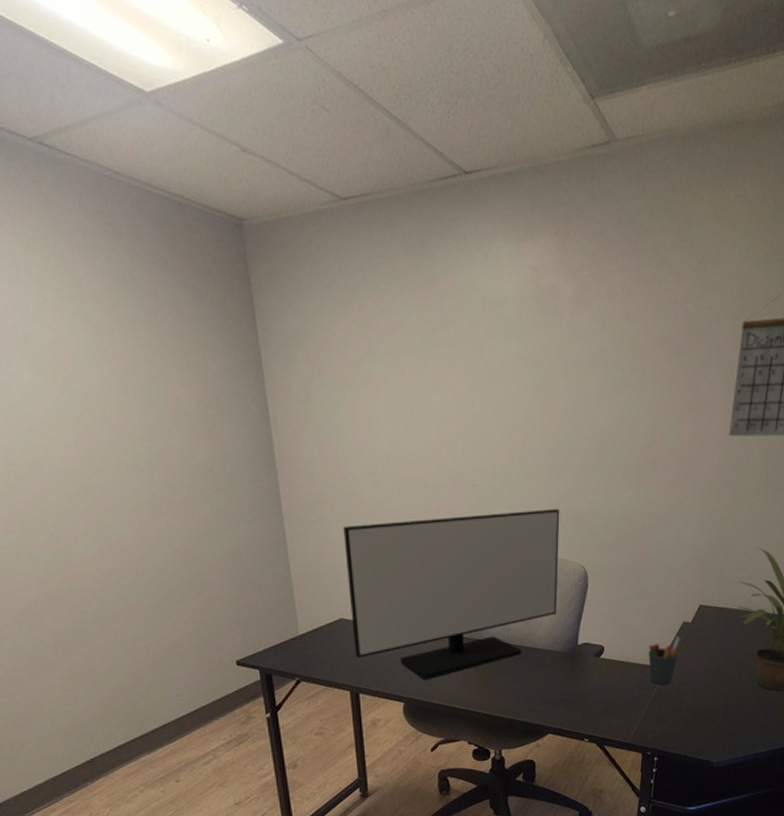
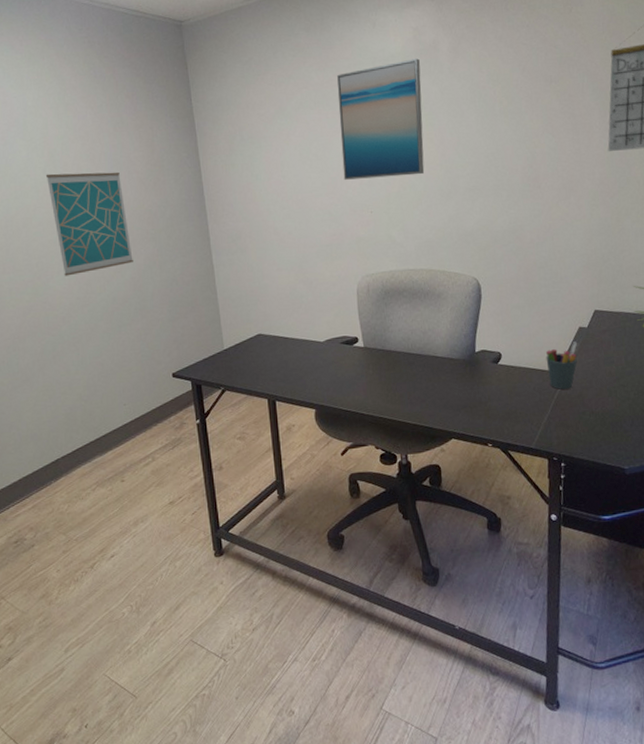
wall art: none [59,406,184,540] -> present [45,172,133,276]
monitor: present [343,508,560,681] -> none [260,227,453,389]
wall art: none [440,305,537,446] -> present [337,58,425,180]

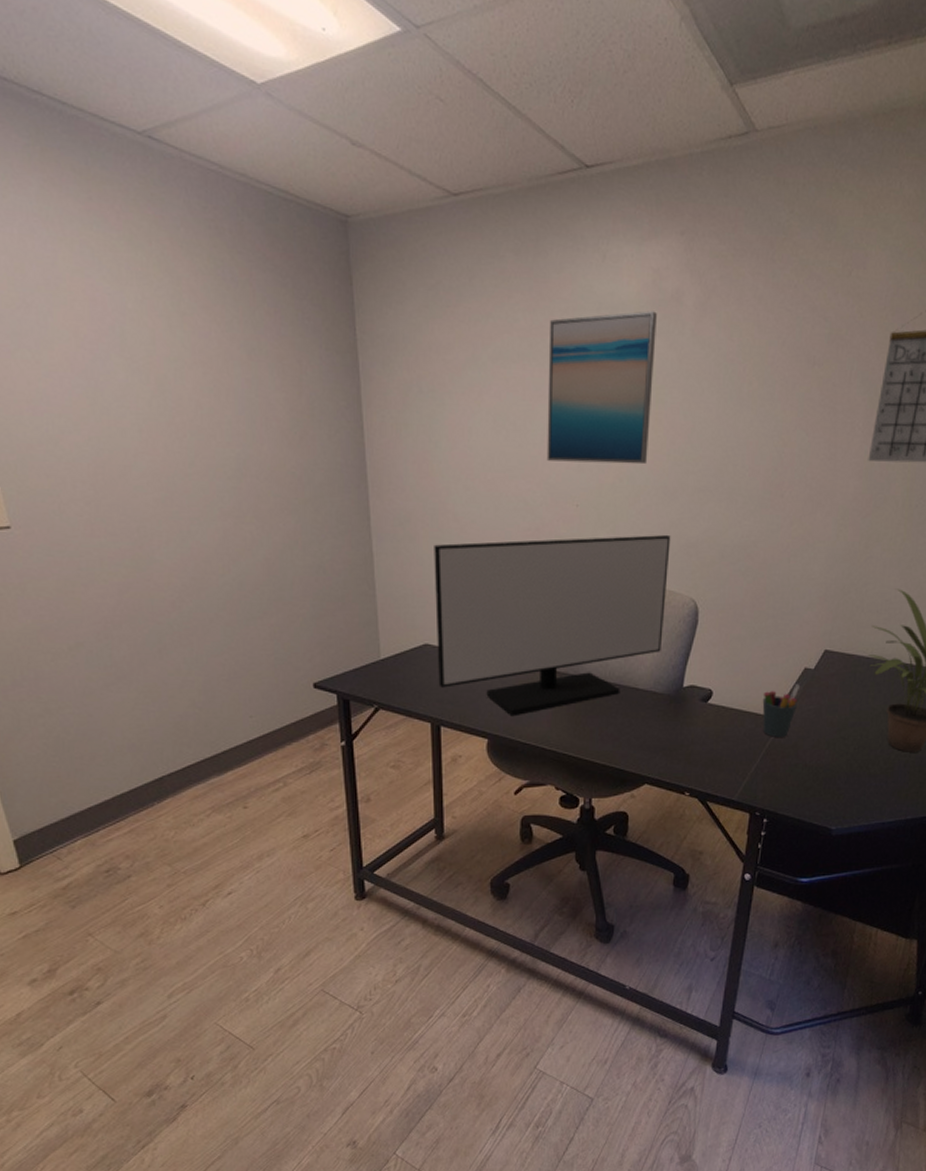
wall art: present [45,172,133,276] -> none [151,408,268,549]
monitor: none [260,227,453,389] -> present [434,534,671,717]

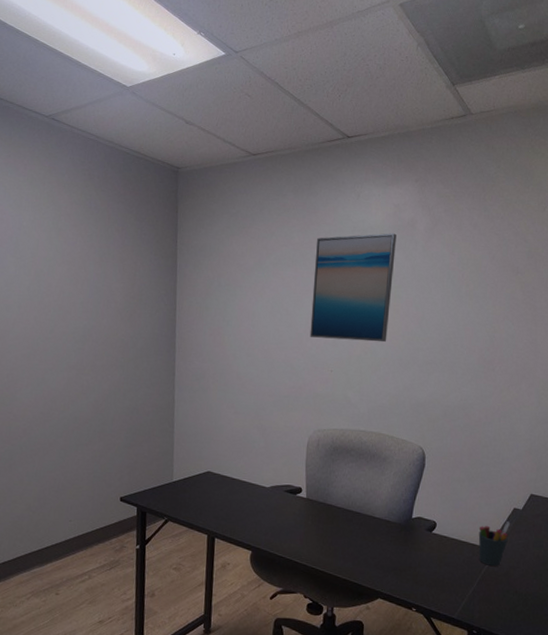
monitor: present [434,534,671,717] -> none [216,395,404,534]

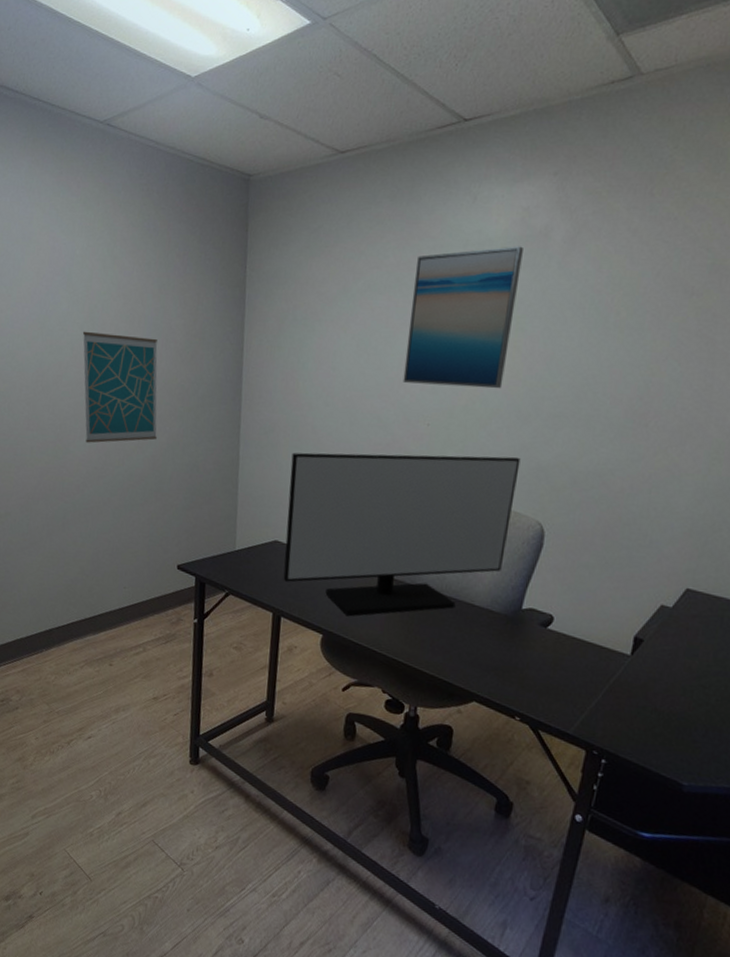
wall art: none [29,292,100,391] -> present [82,331,158,443]
monitor: none [216,395,404,534] -> present [283,452,521,617]
pen holder: present [478,521,511,566] -> none [607,621,655,676]

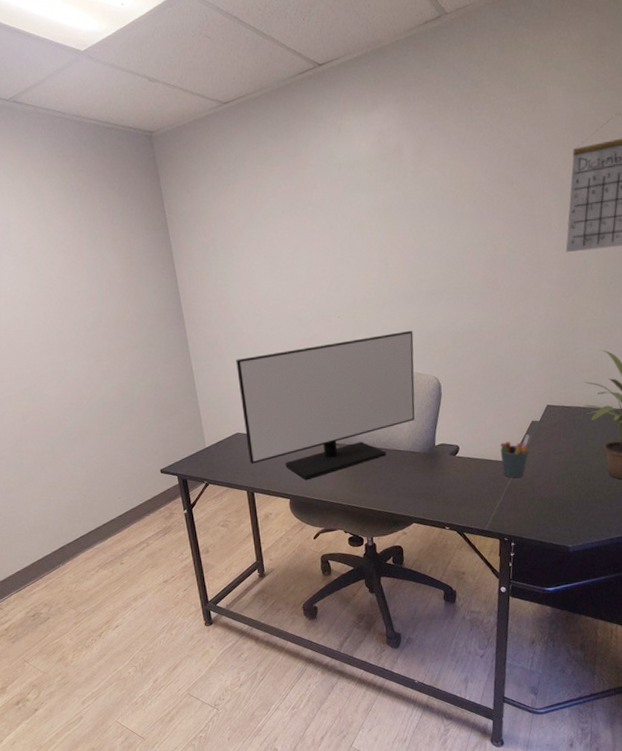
wall art: present [82,331,158,443] -> none [33,284,119,384]
wall art: present [403,246,523,389] -> none [304,163,389,287]
pen holder: none [607,621,655,676] -> present [500,434,530,478]

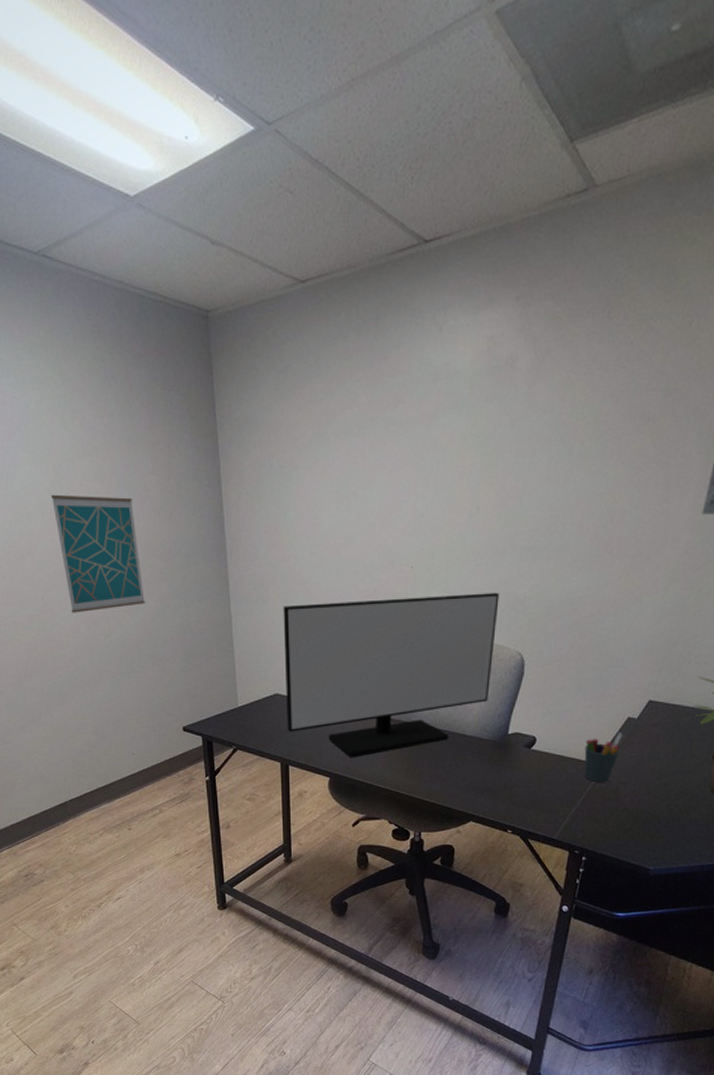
wall art: none [33,284,119,384] -> present [50,494,145,613]

